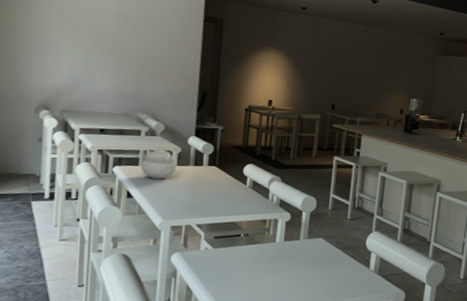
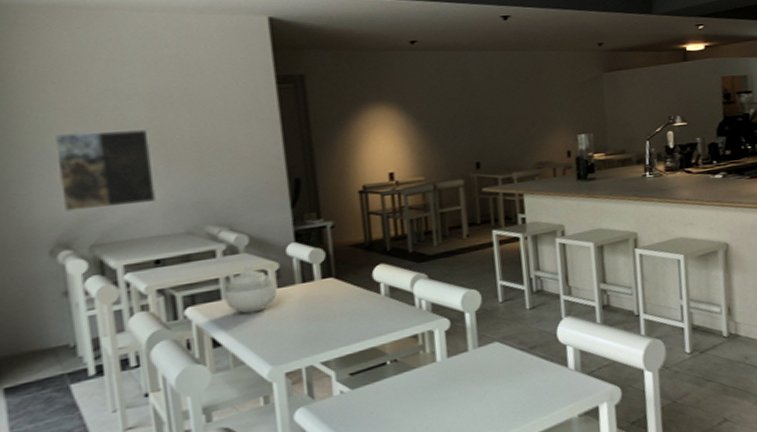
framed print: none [49,30,113,89] -> present [55,129,156,212]

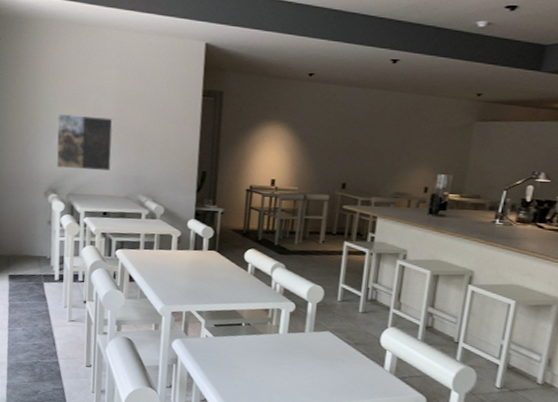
teapot: present [224,264,278,314] -> none [142,228,177,264]

